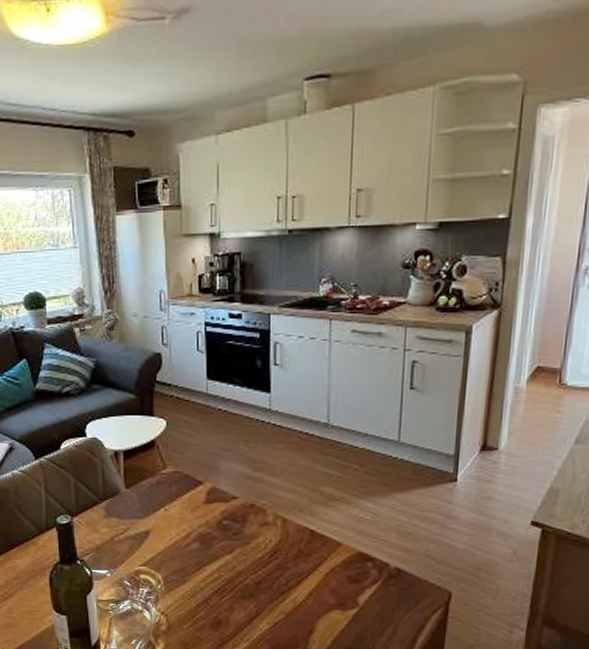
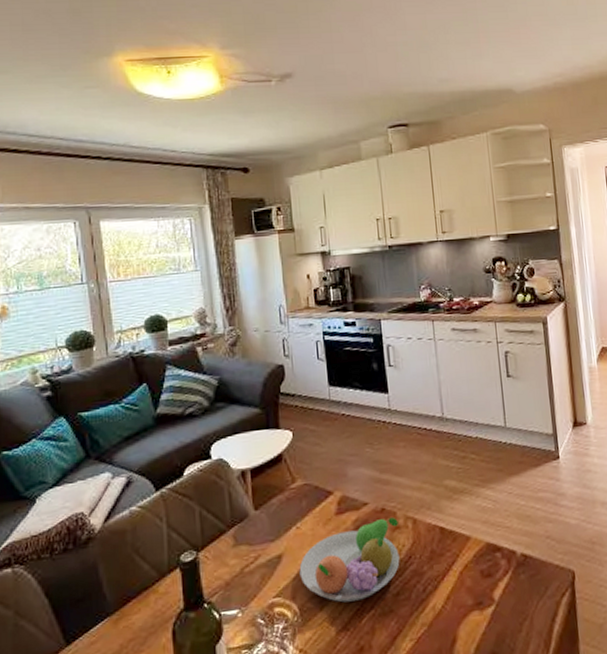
fruit bowl: none [165,513,267,582] -> present [299,517,400,603]

